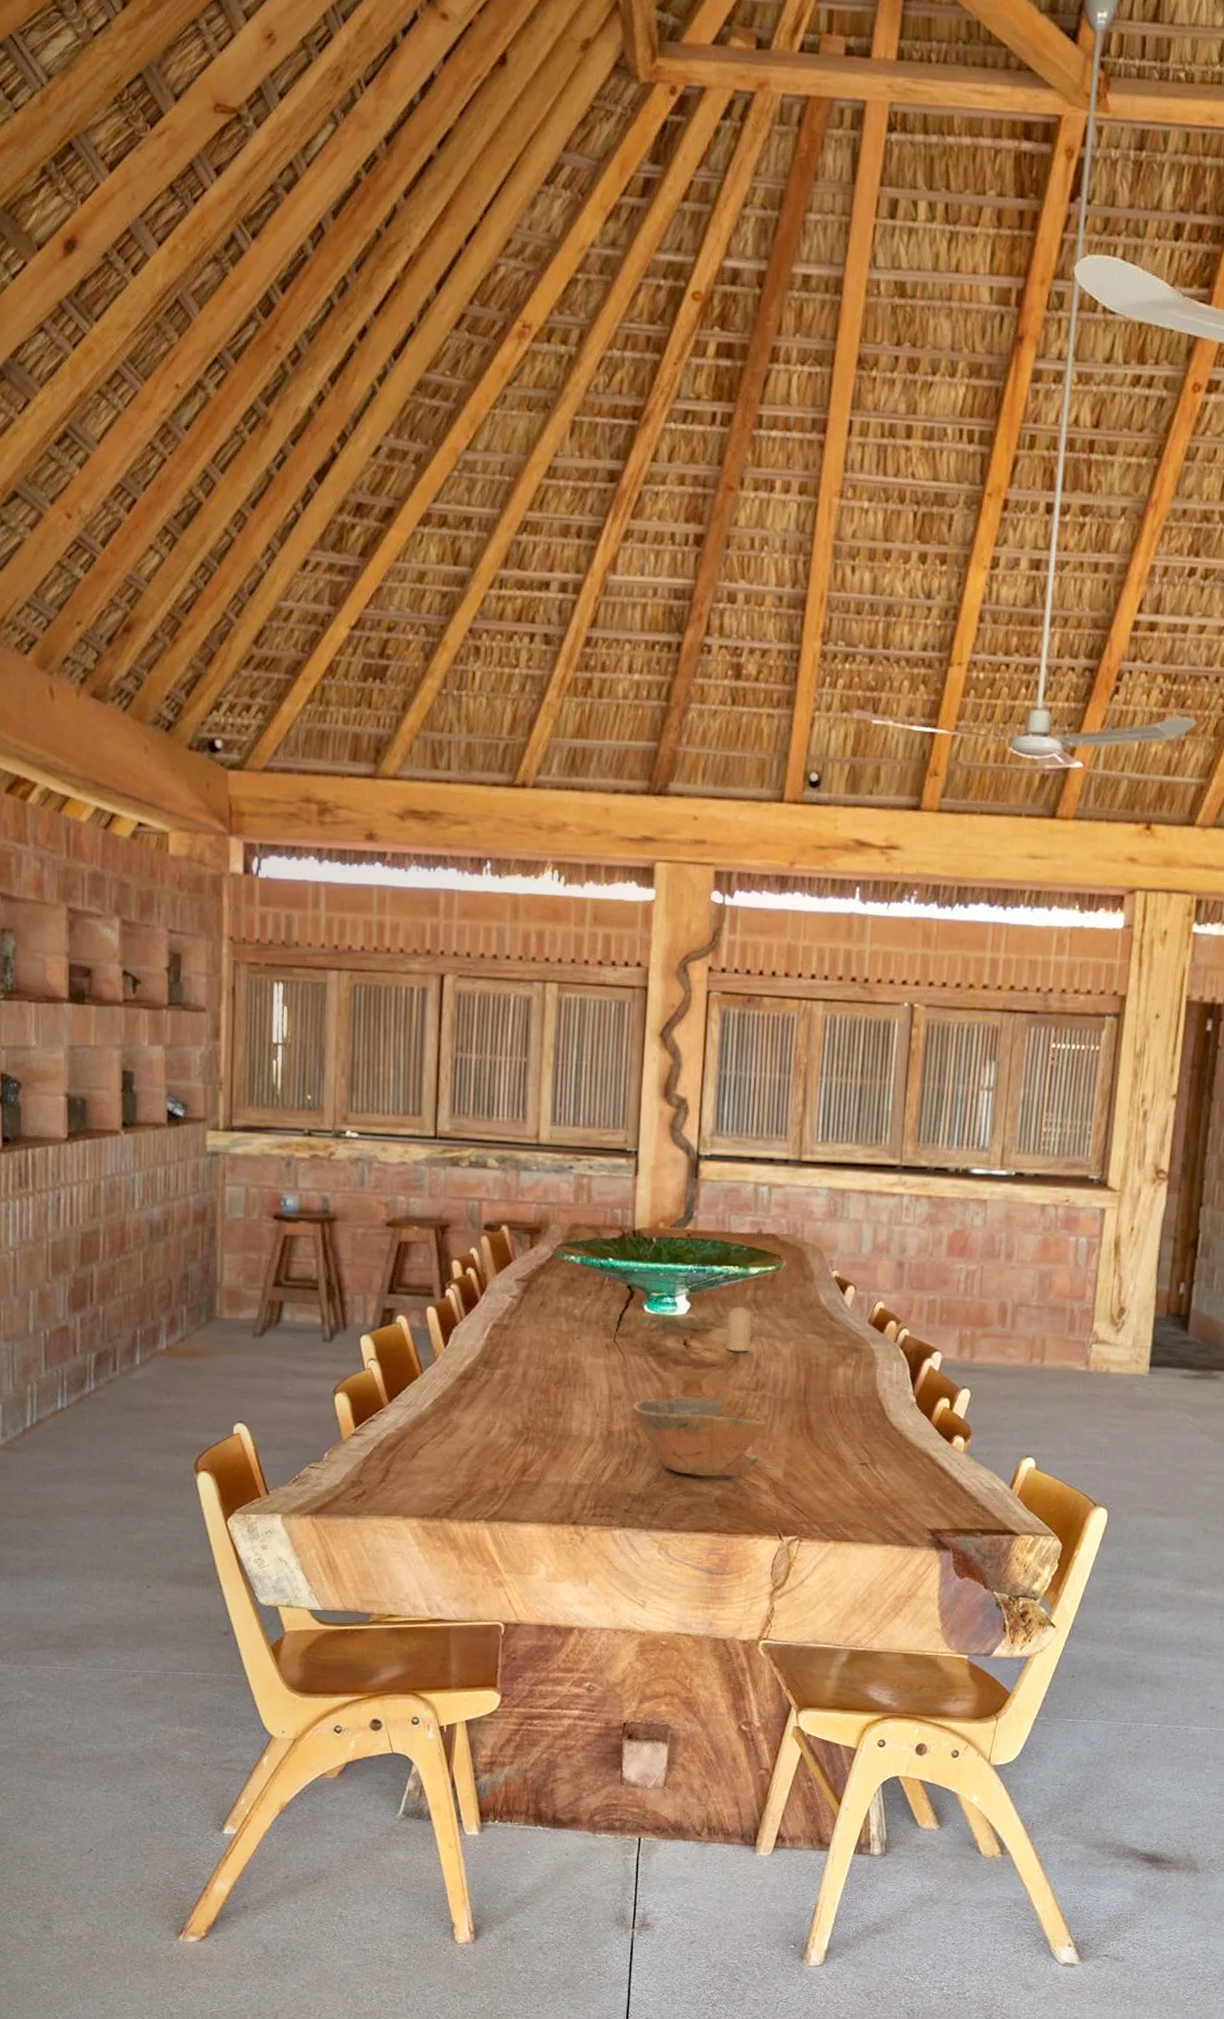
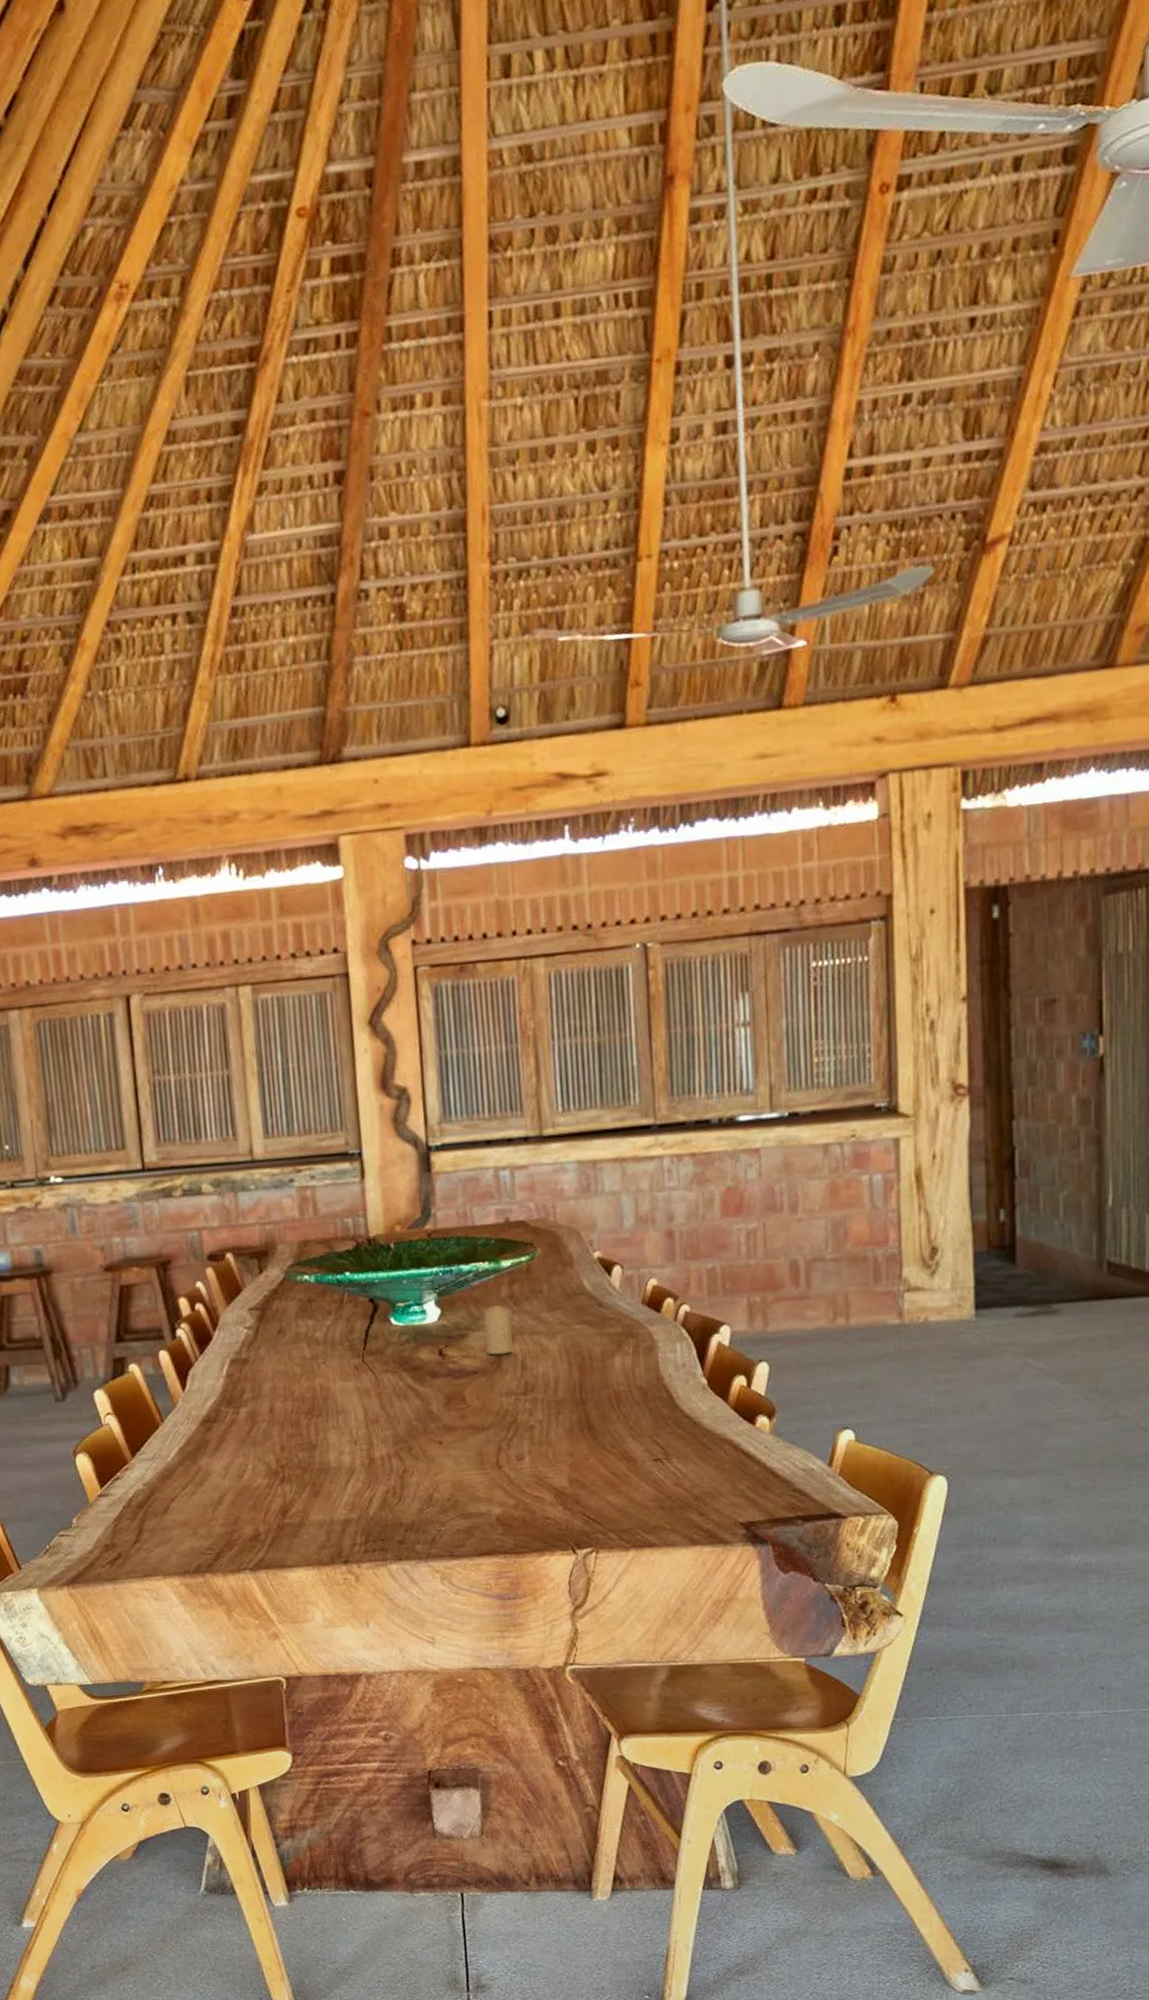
bowl: present [632,1397,768,1477] -> none [391,1407,544,1496]

